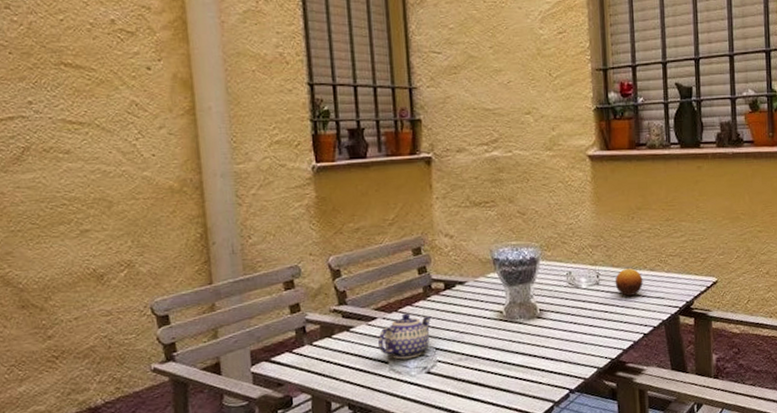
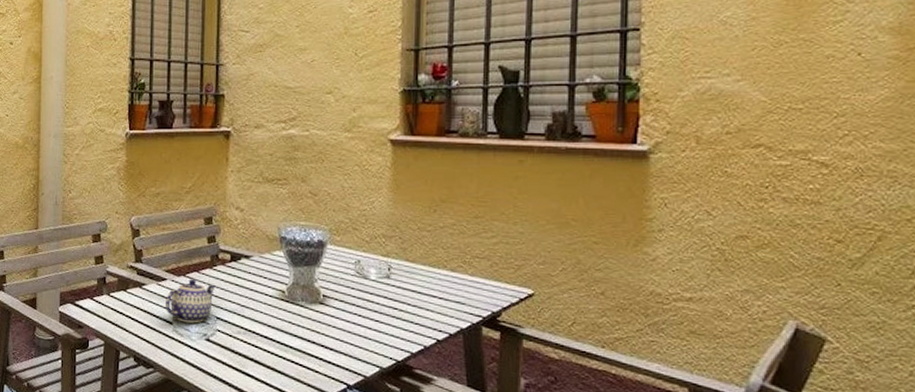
fruit: present [615,268,643,296] -> none [408,265,441,296]

